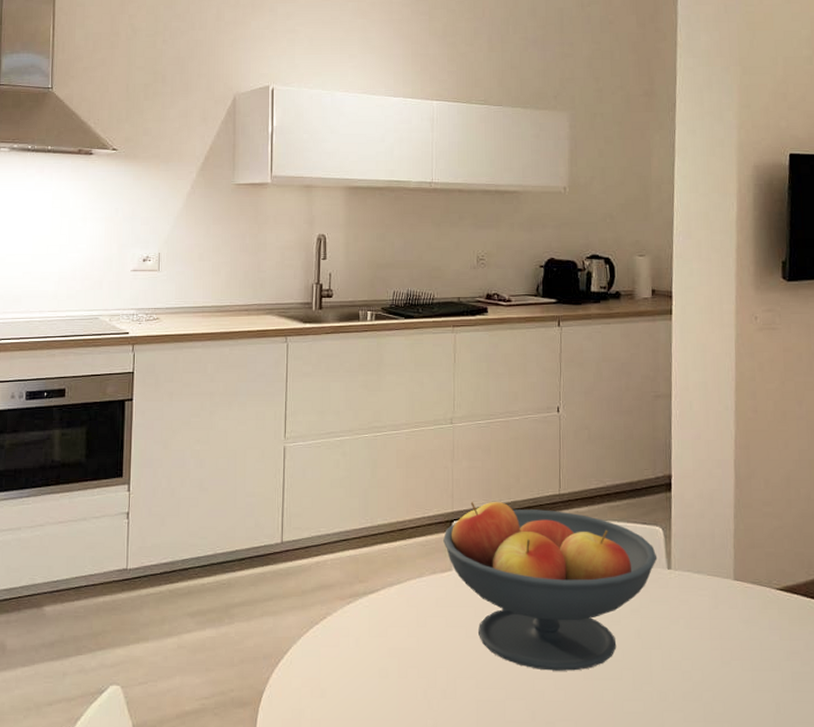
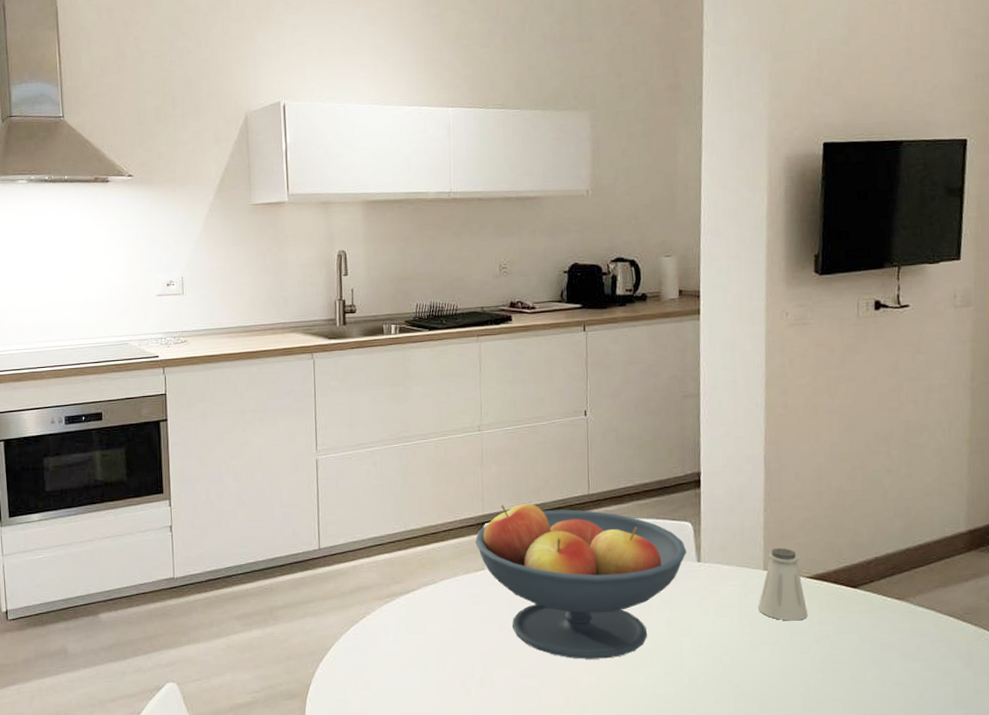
saltshaker: none [729,556,779,635] -> present [758,547,809,621]

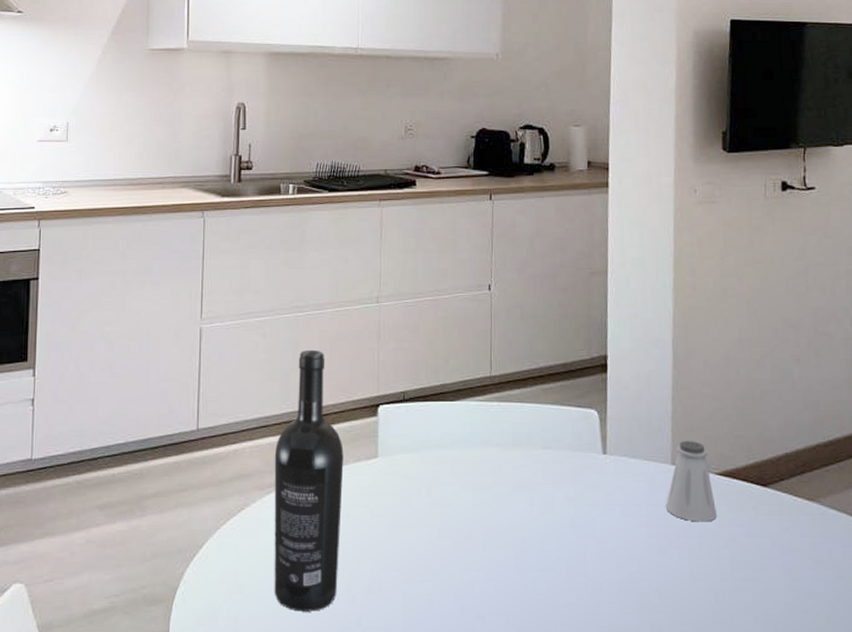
wine bottle: none [390,475,454,704] -> present [274,349,344,612]
fruit bowl: present [475,504,687,659] -> none [369,385,593,562]

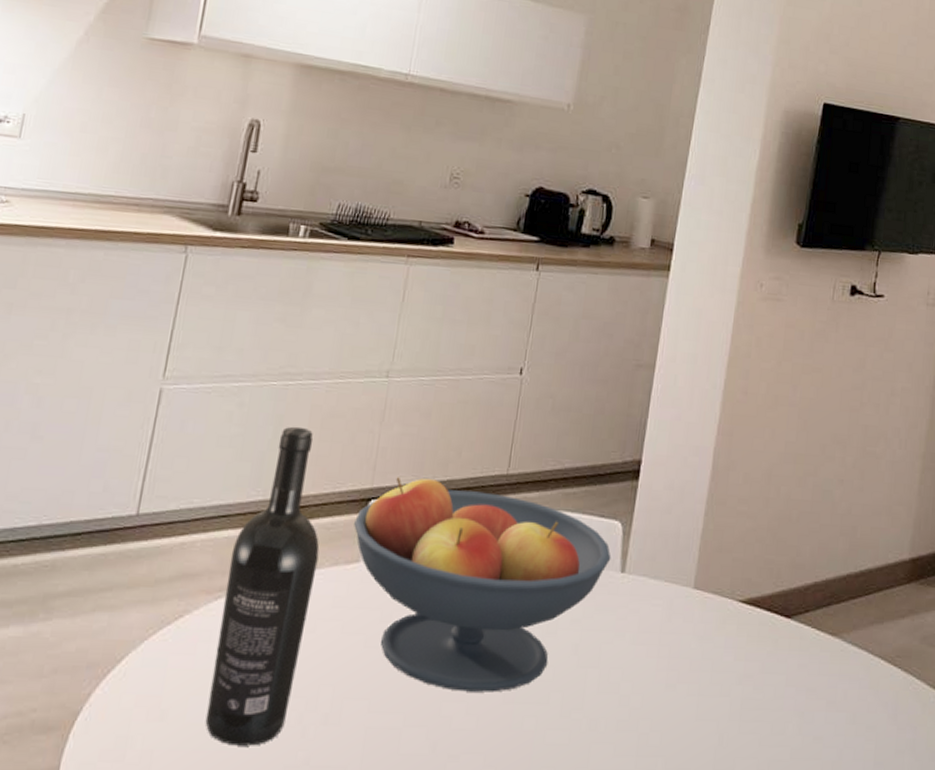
fruit bowl: none [369,385,593,562] -> present [354,477,611,693]
saltshaker: present [666,440,718,522] -> none [681,561,735,655]

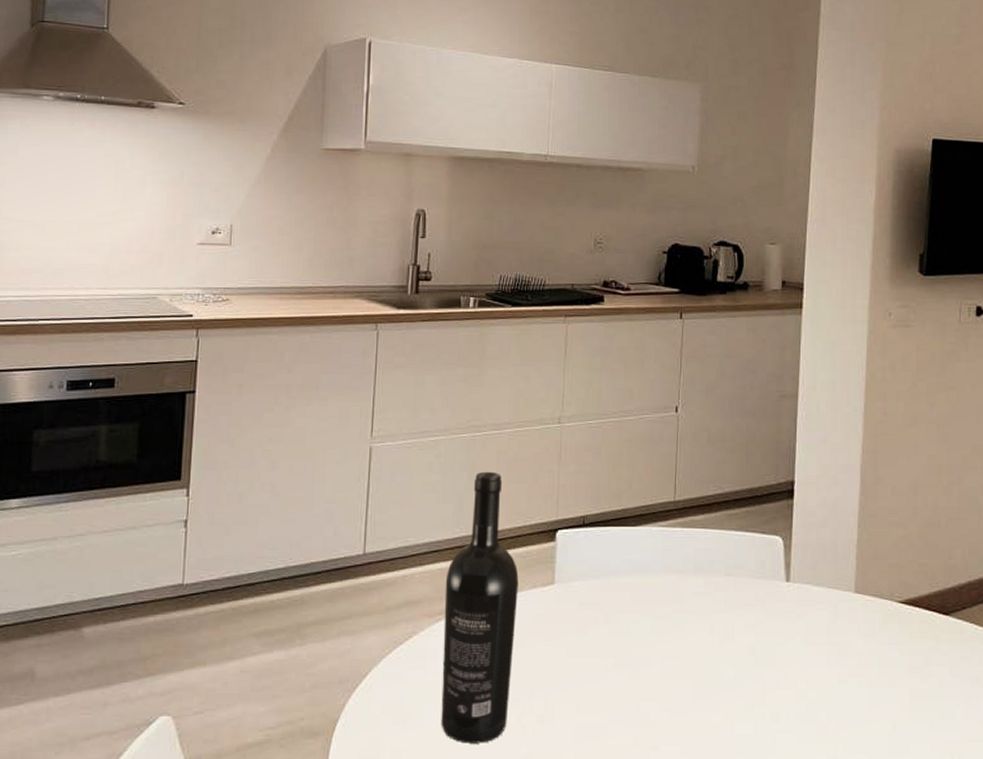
fruit bowl: present [354,477,611,693] -> none [546,509,776,692]

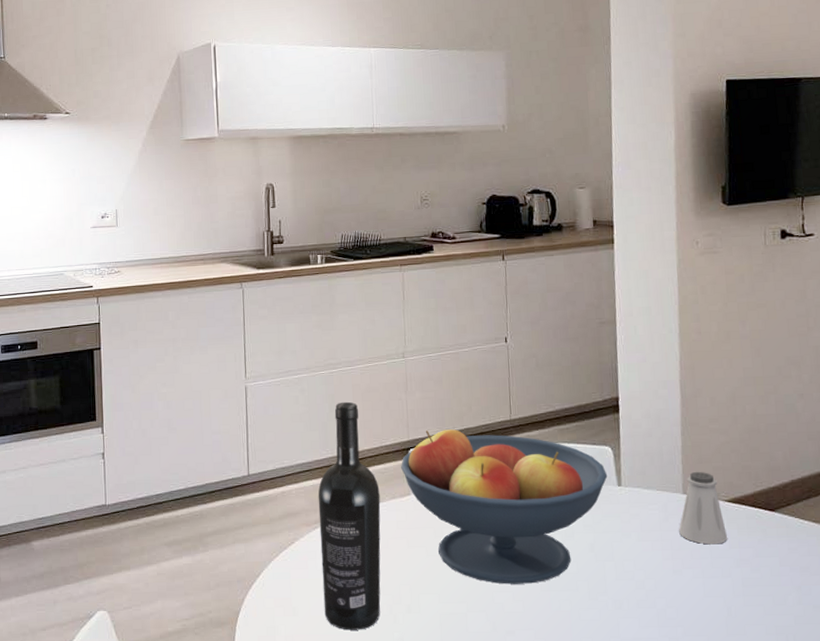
fruit bowl: none [546,509,776,692] -> present [401,429,608,584]
saltshaker: none [848,568,899,651] -> present [679,471,728,545]

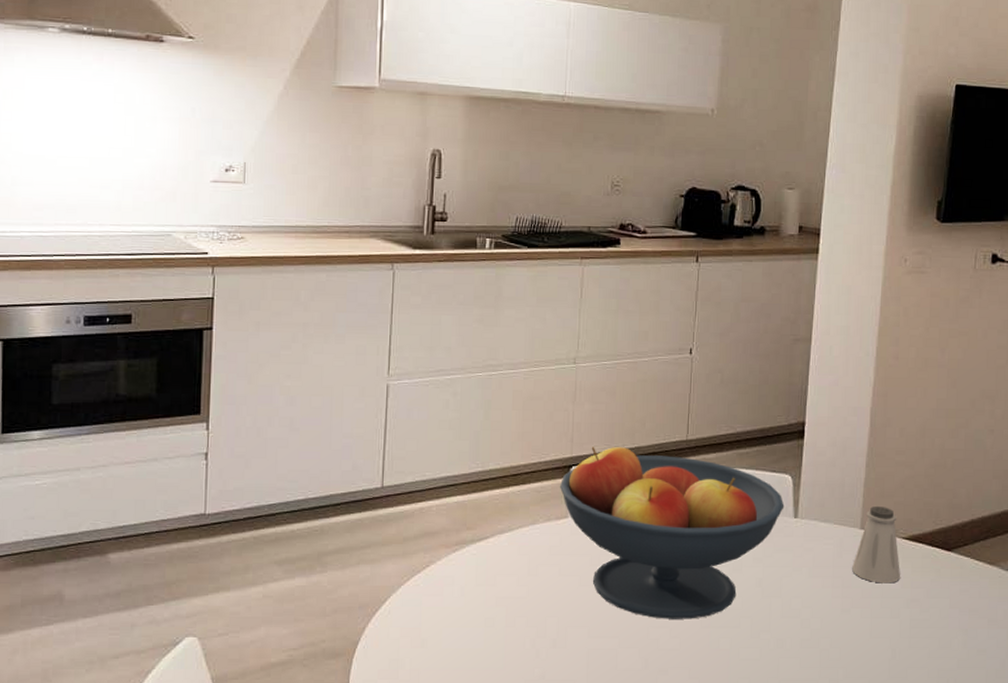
wine bottle: present [318,401,381,630] -> none [457,409,534,665]

